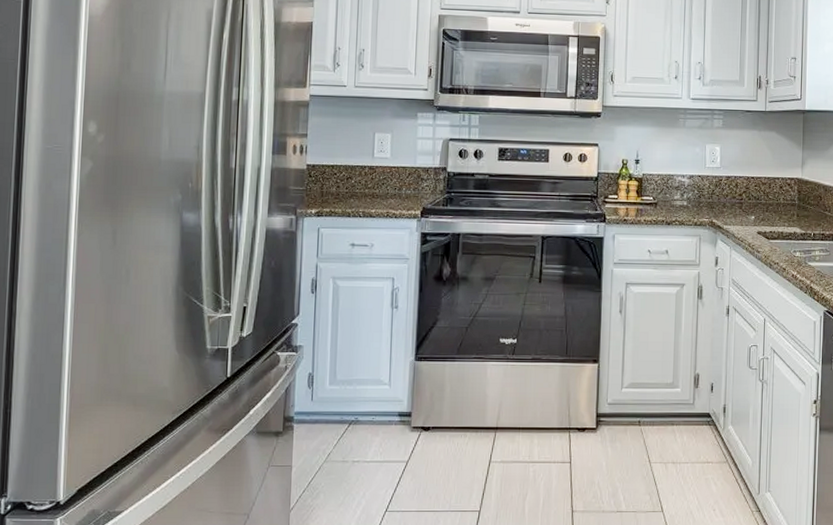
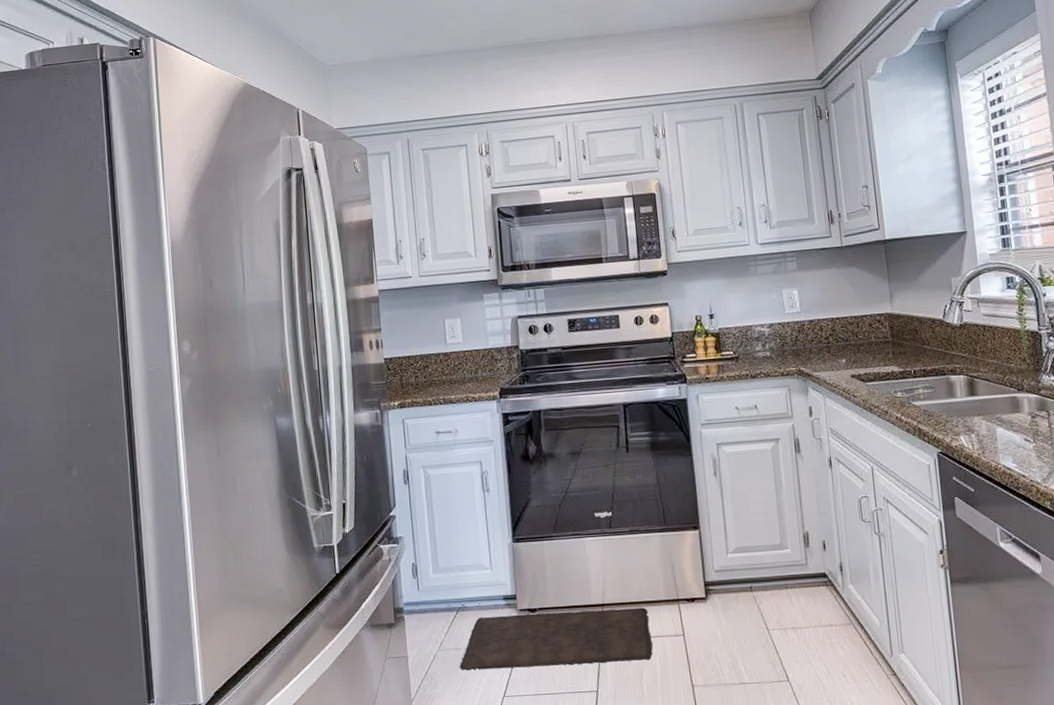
doormat: none [344,431,540,484] -> present [459,607,653,670]

